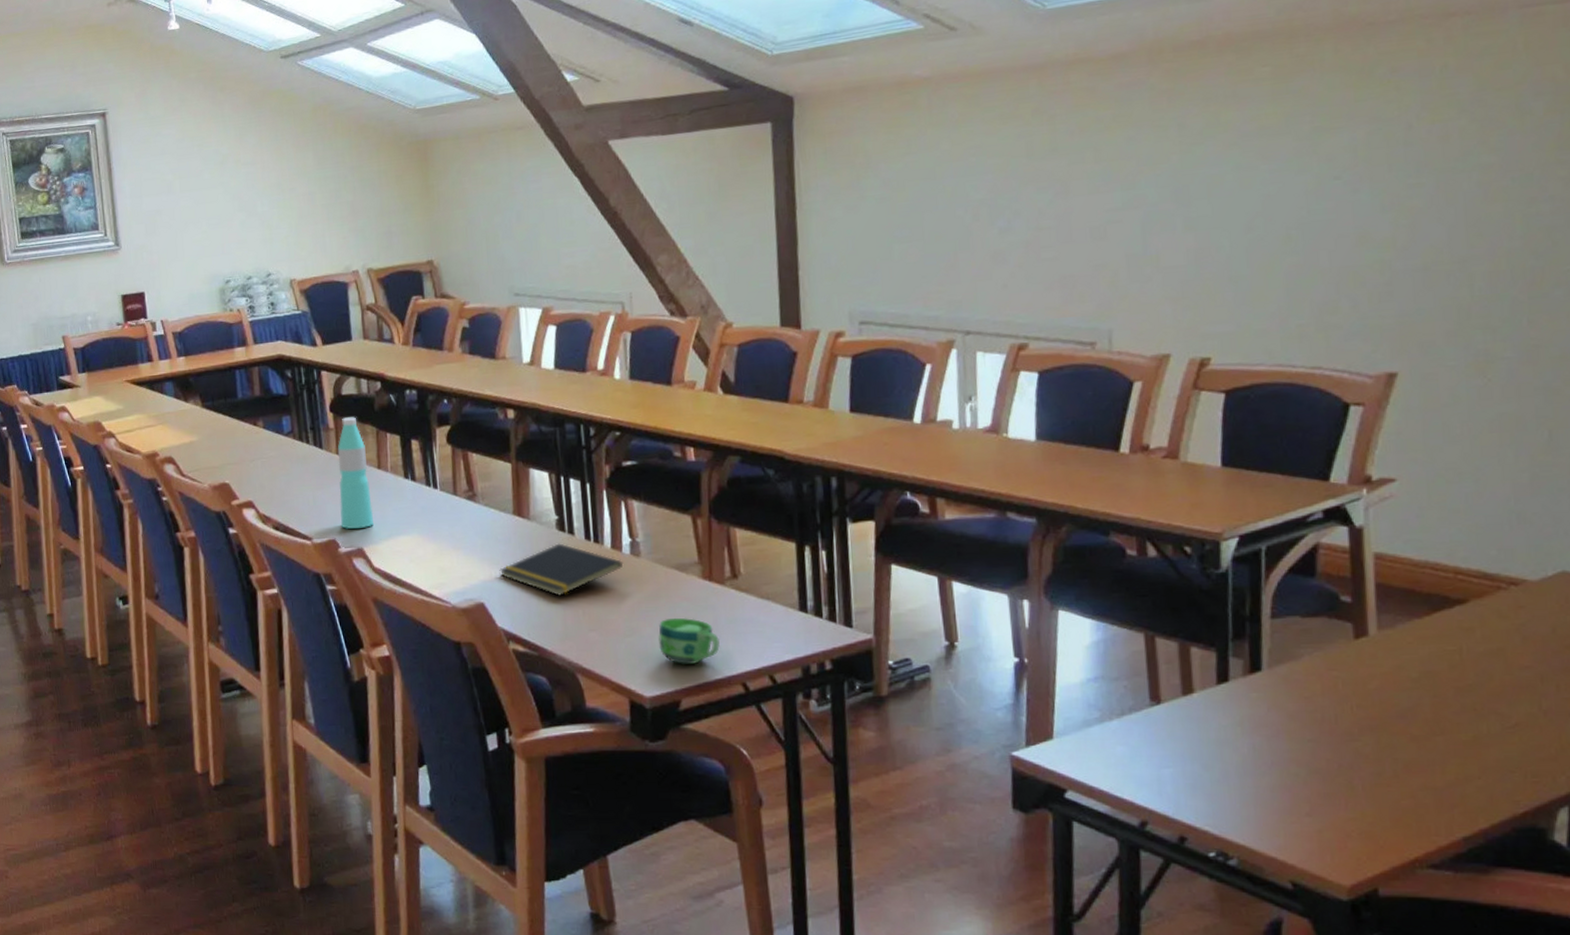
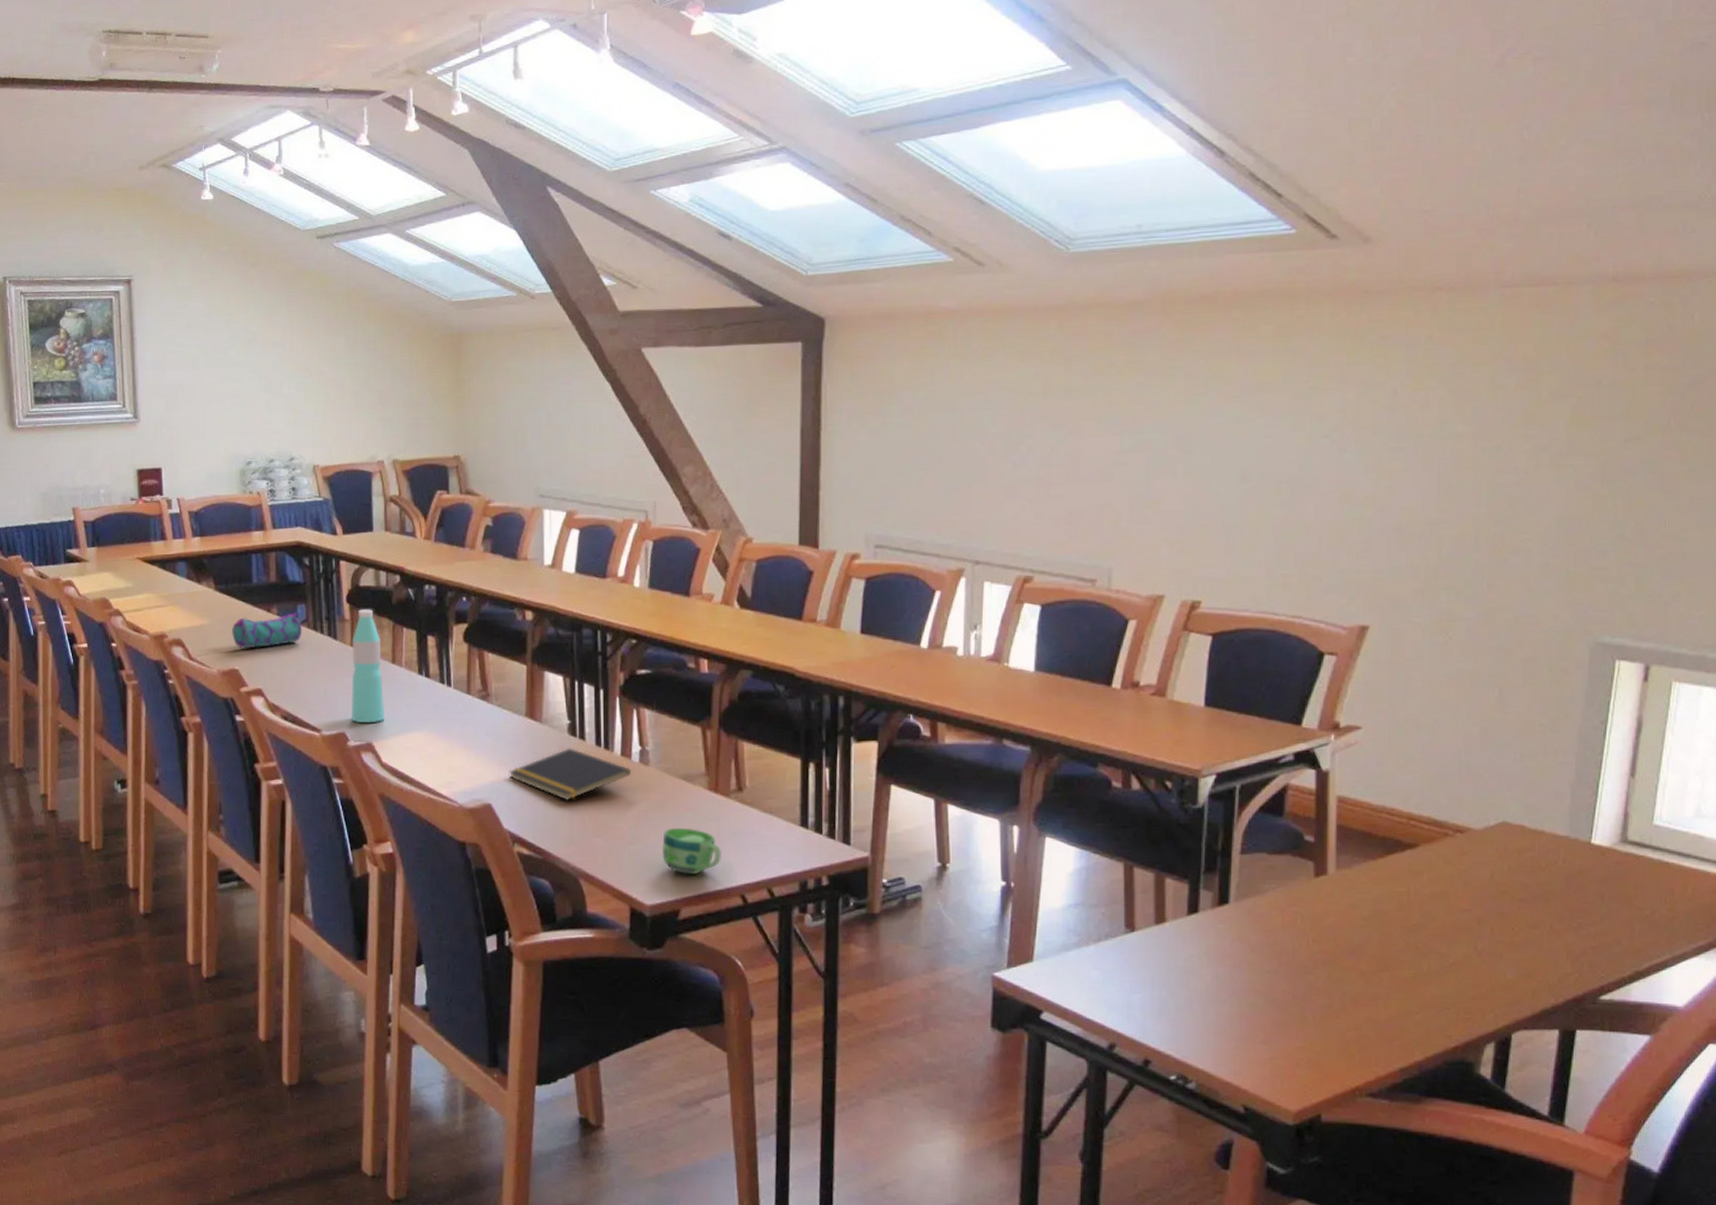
pencil case: none [220,425,289,463] -> present [232,613,303,649]

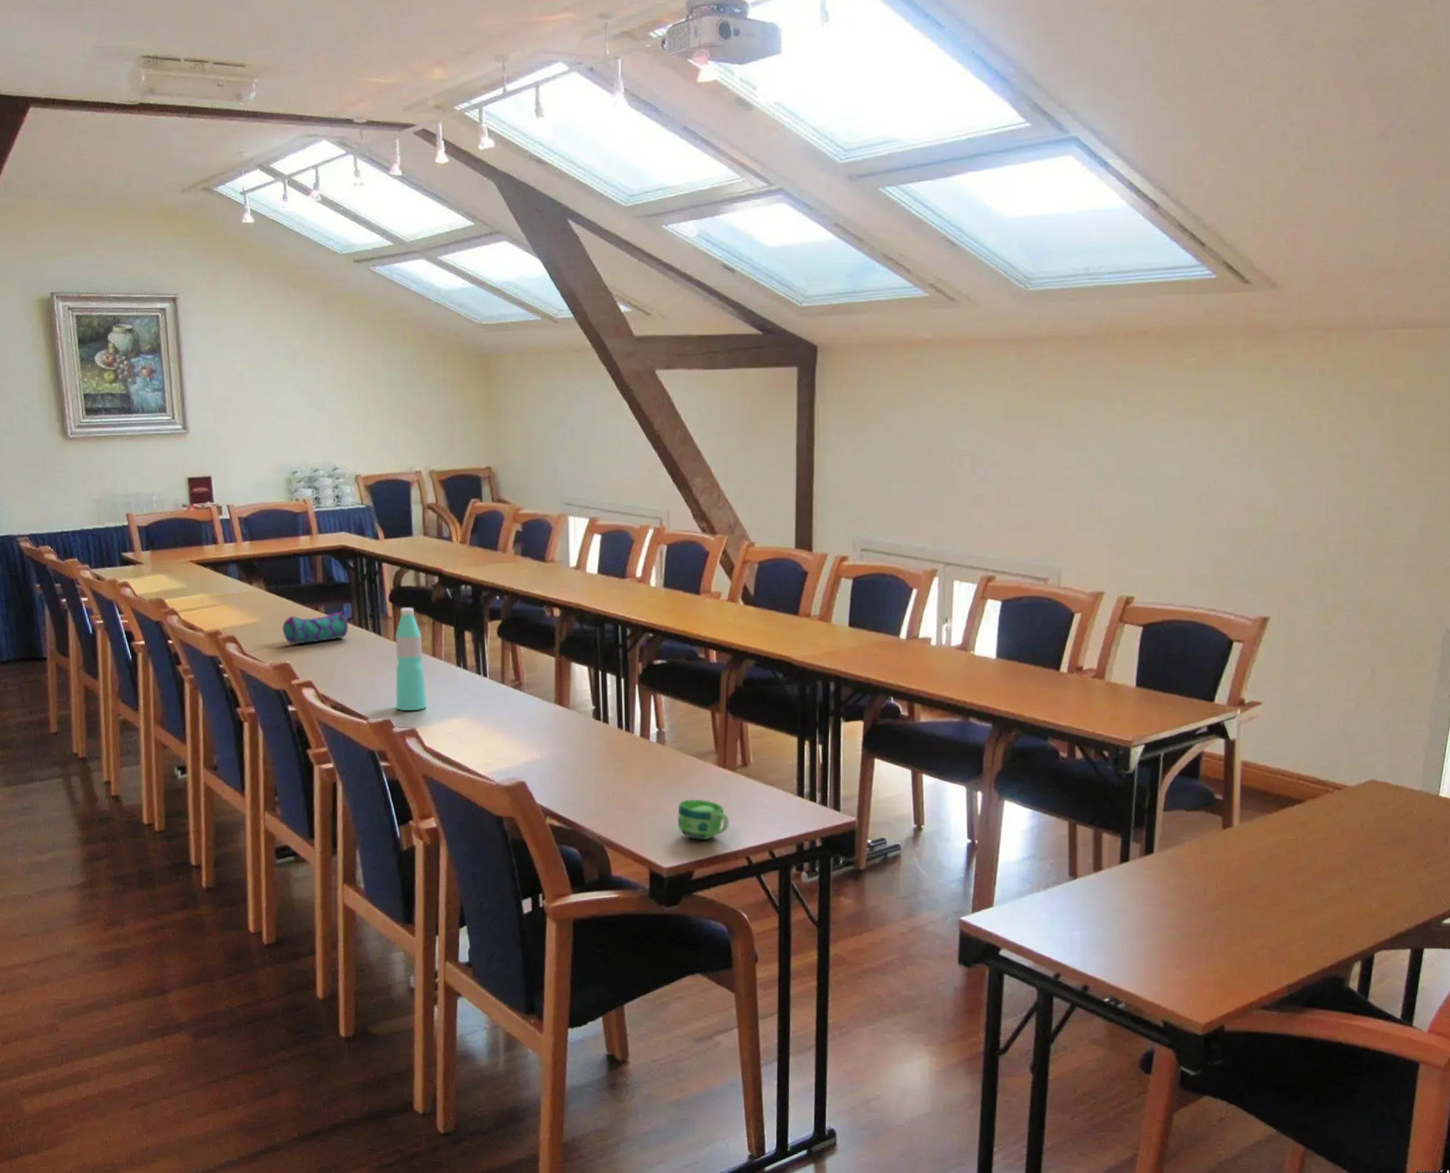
notepad: present [508,748,632,802] -> none [540,730,650,778]

